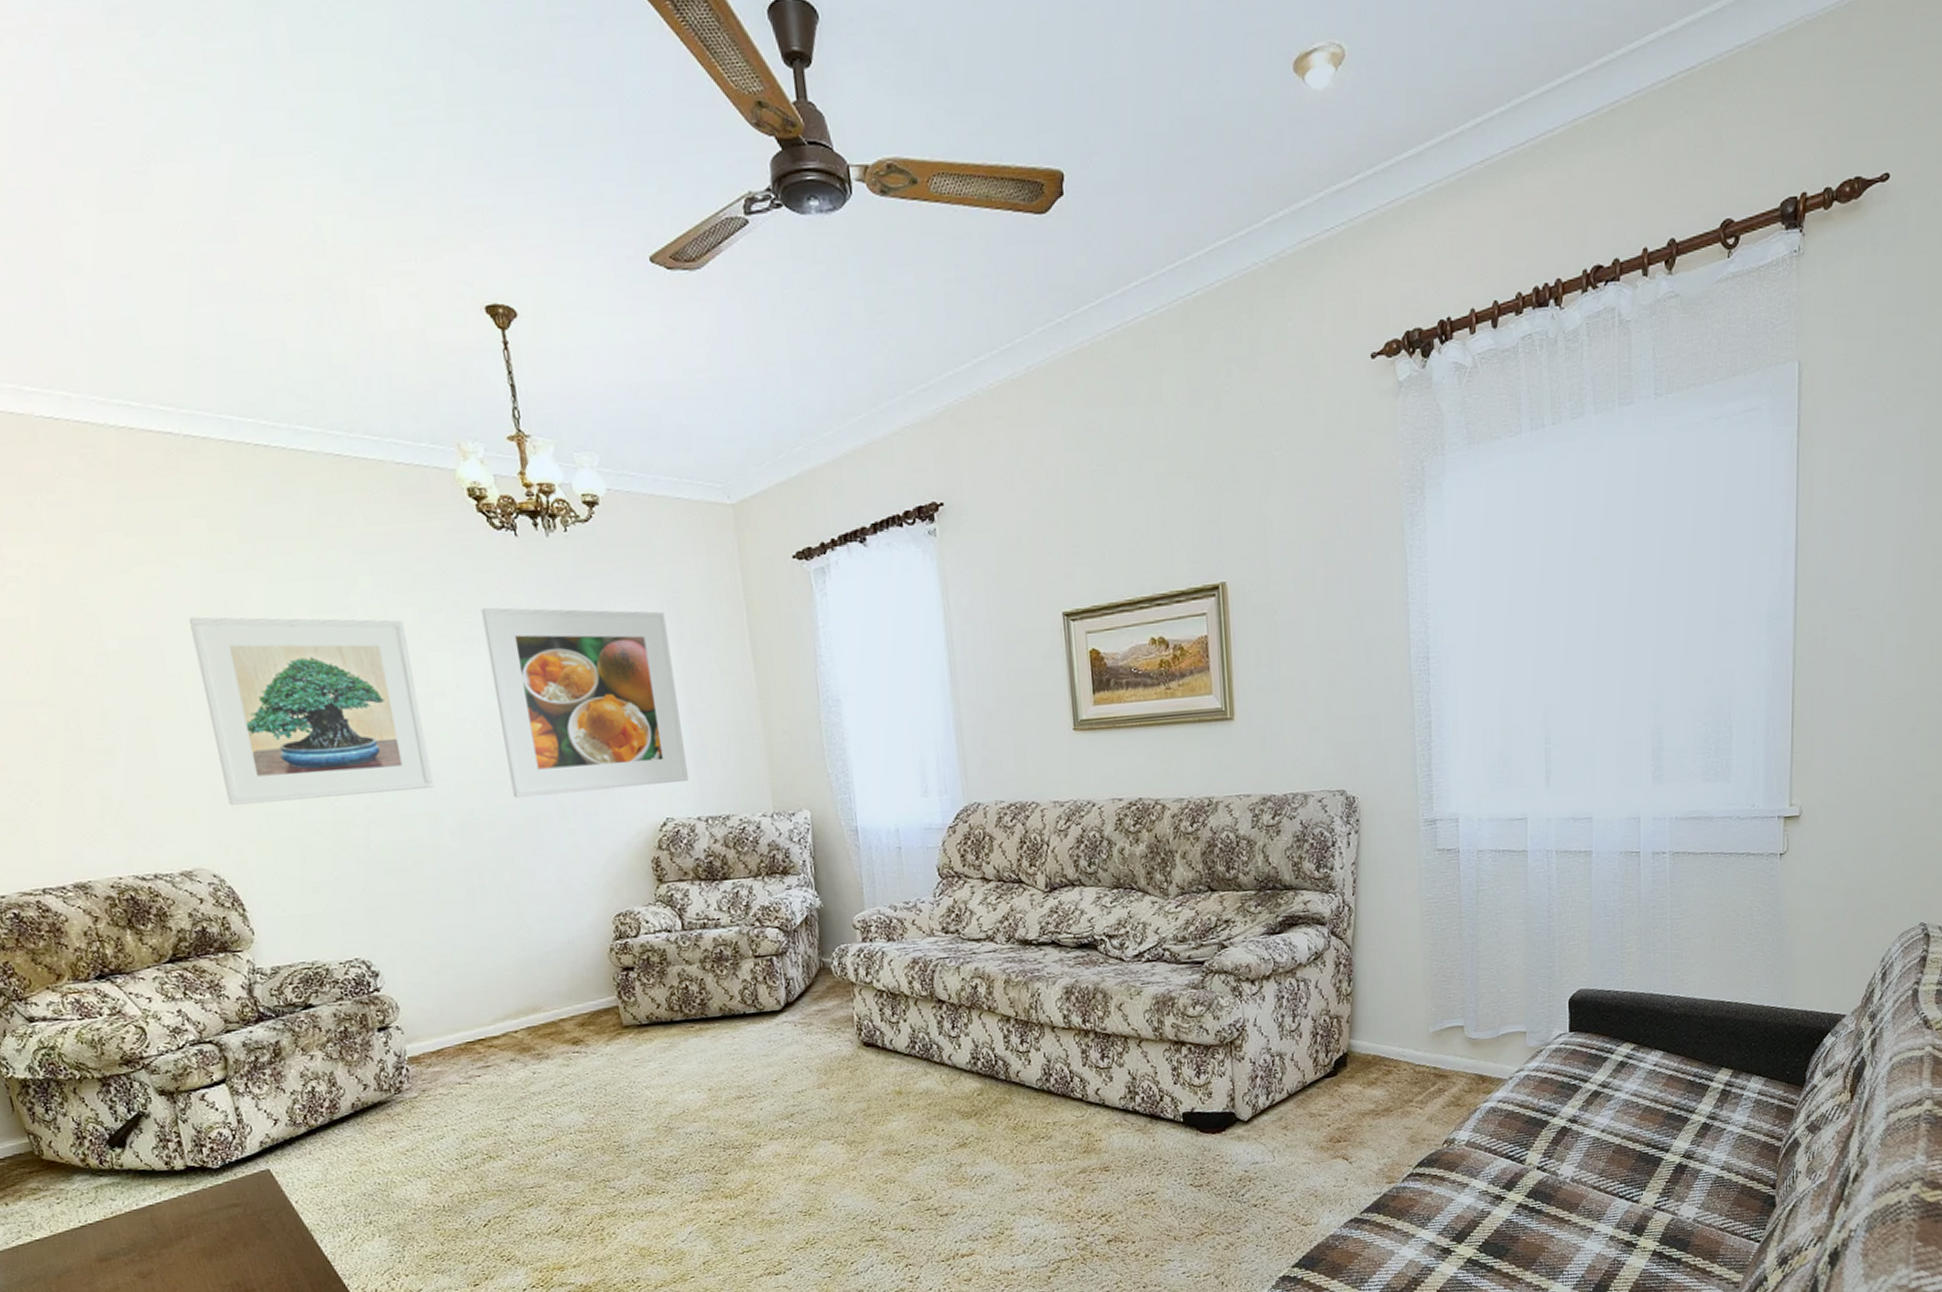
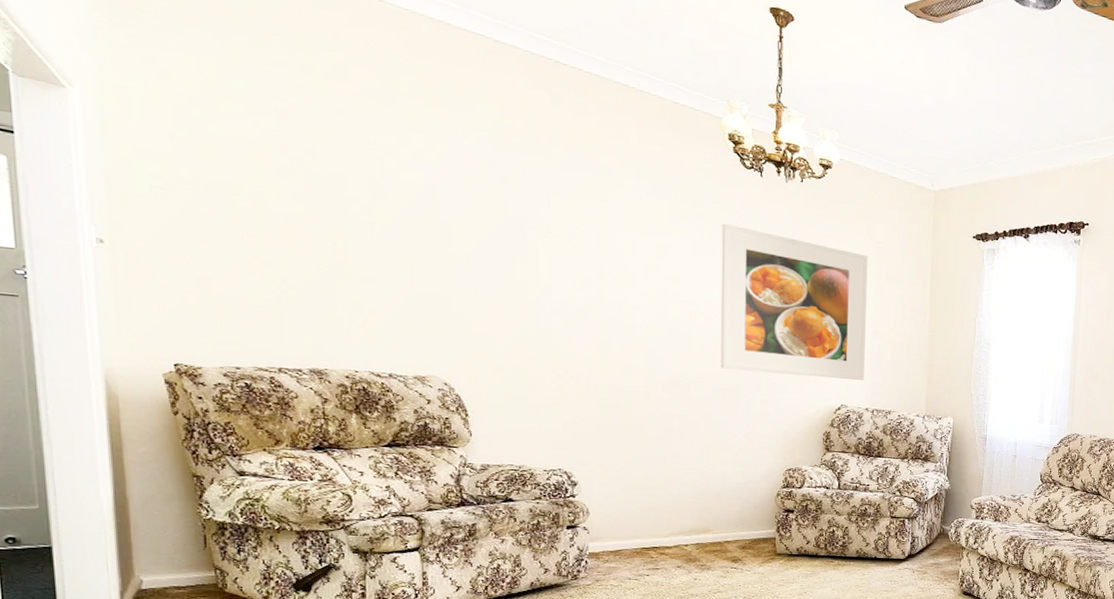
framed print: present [189,617,434,806] -> none [468,179,656,349]

